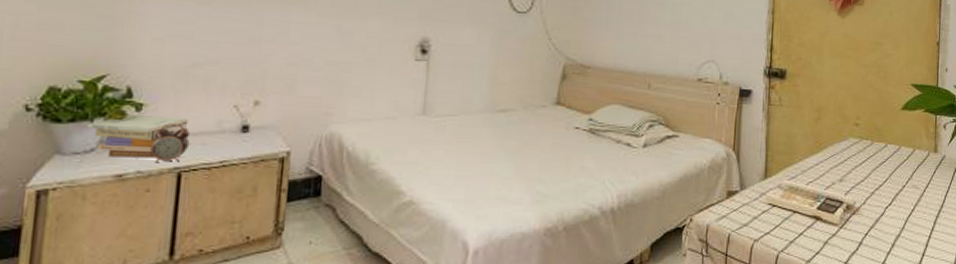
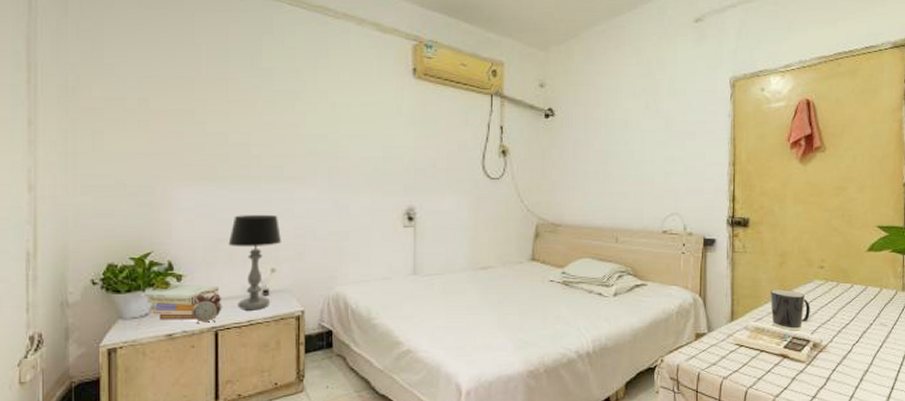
table lamp: none [204,37,271,149] -> present [228,215,282,311]
mug: none [805,146,845,192] -> present [770,290,810,331]

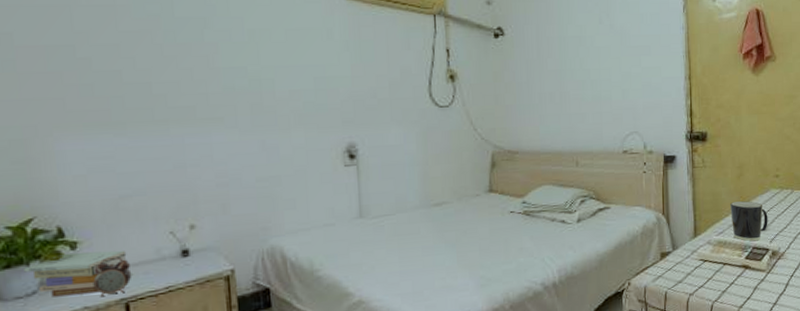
table lamp: present [228,215,282,311] -> none [133,163,201,276]

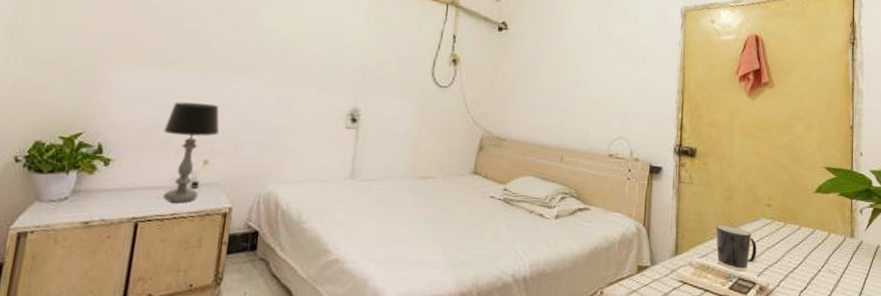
books: present [24,250,127,297] -> none [63,168,147,208]
alarm clock: present [93,256,132,297] -> none [113,177,148,213]
table lamp: none [133,163,201,276] -> present [162,102,220,203]

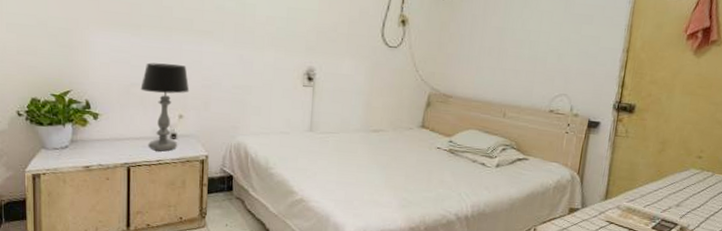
mug: present [716,225,757,272] -> none [644,174,683,215]

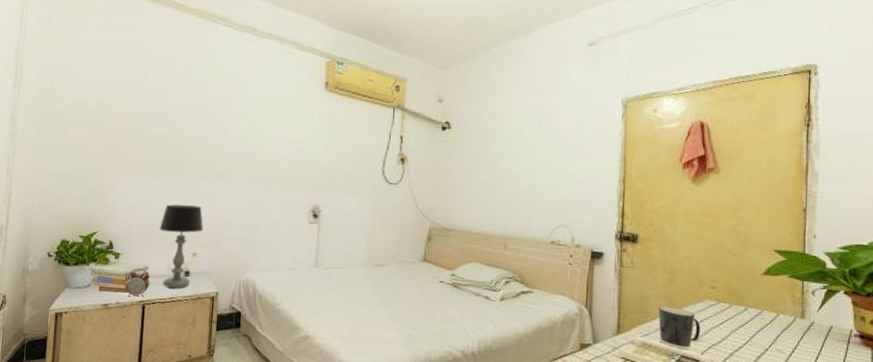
books: none [61,121,132,155] -> present [85,260,149,293]
alarm clock: none [107,129,134,159] -> present [125,268,151,297]
mug: none [644,174,683,215] -> present [658,306,701,350]

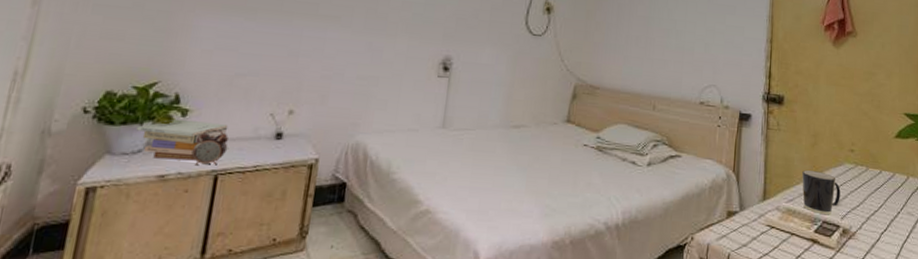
table lamp: present [159,204,204,289] -> none [244,50,306,155]

